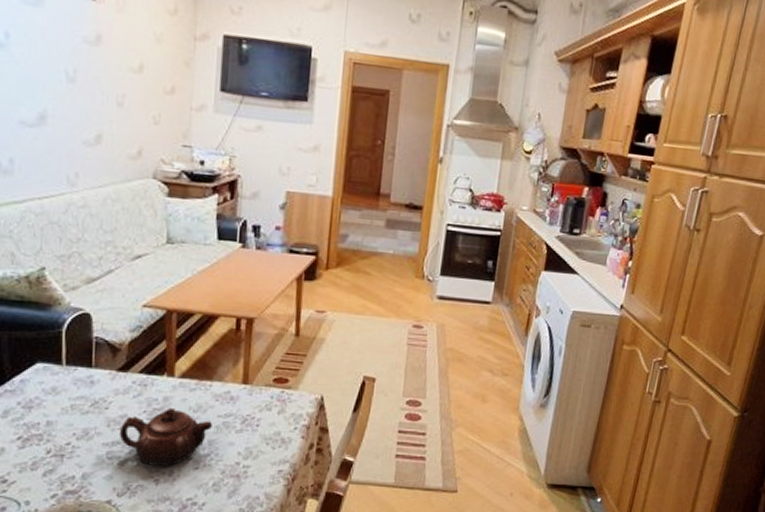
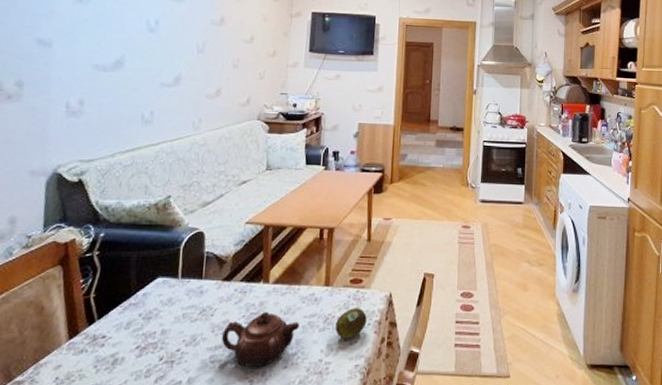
fruit: none [255,410,293,442] -> present [335,308,367,339]

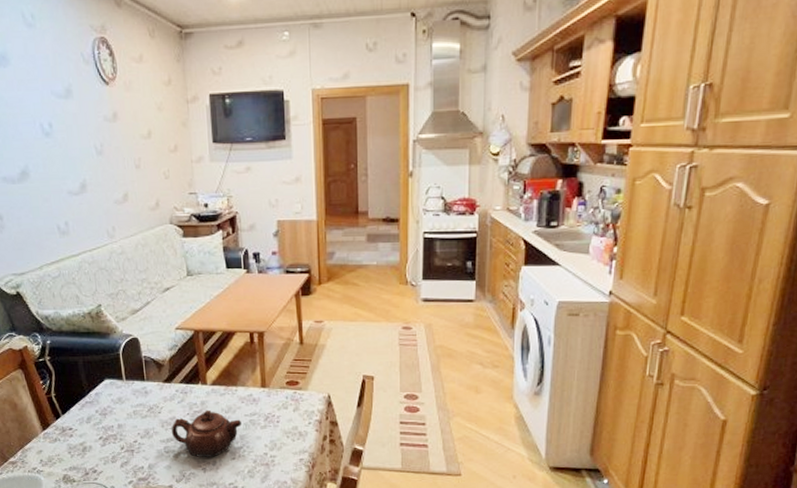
fruit: present [335,308,367,339] -> none [277,408,307,435]

